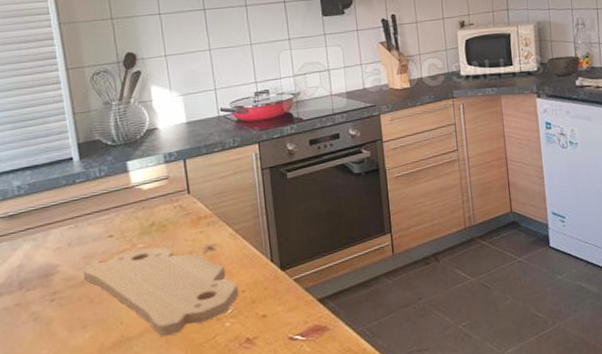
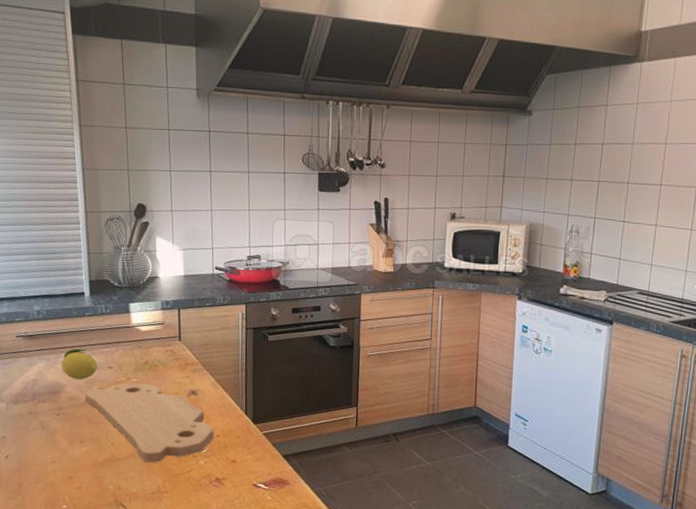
fruit: none [51,220,95,257] -> present [61,348,97,379]
bowl: present [545,55,580,78] -> none [531,261,568,283]

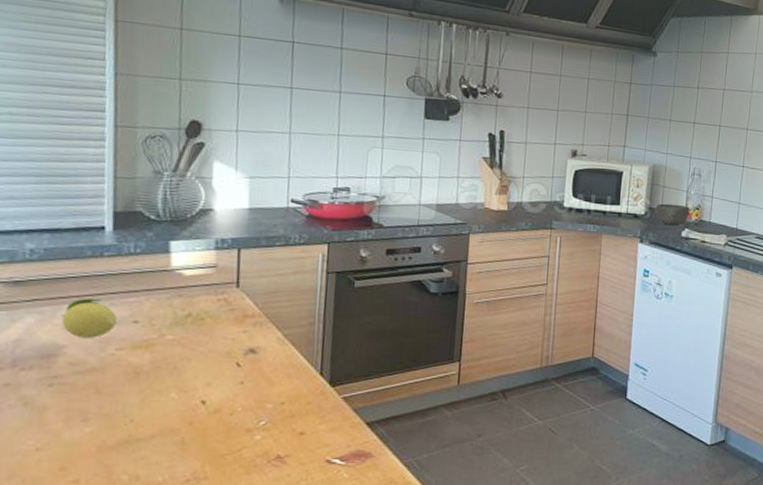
cutting board: present [84,383,214,463] -> none [94,341,277,443]
bowl: none [531,261,568,283] -> present [654,203,690,226]

